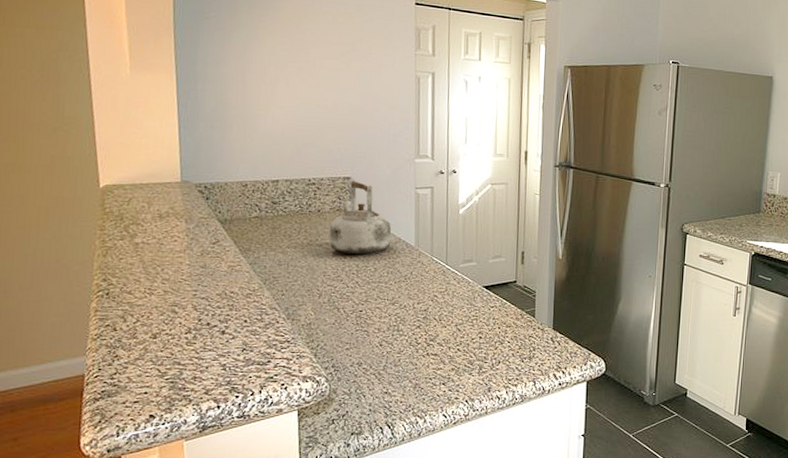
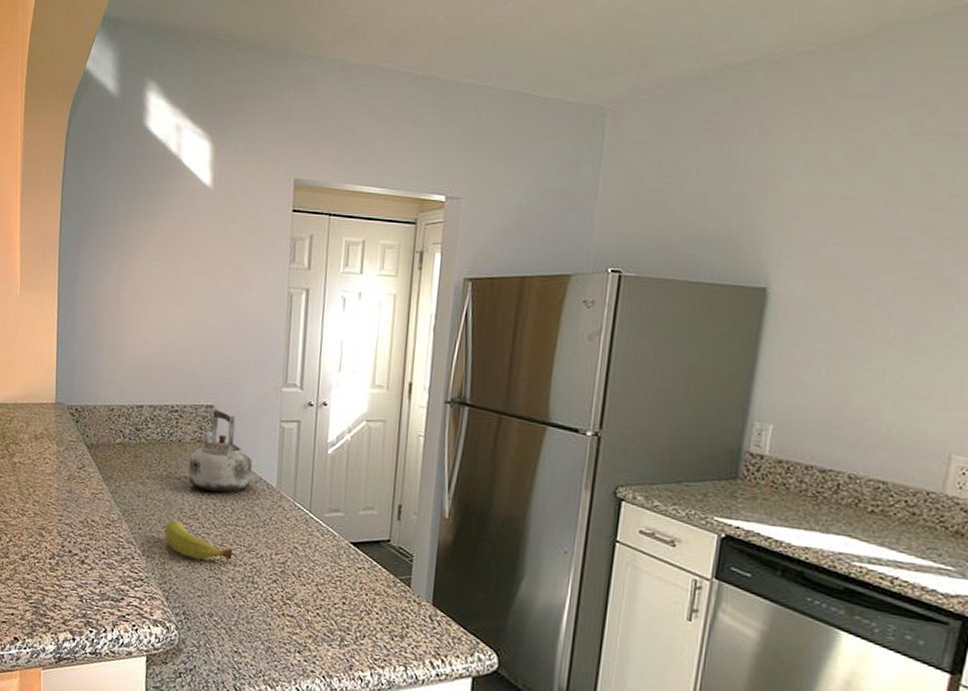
fruit: none [308,283,378,315] -> present [164,520,233,560]

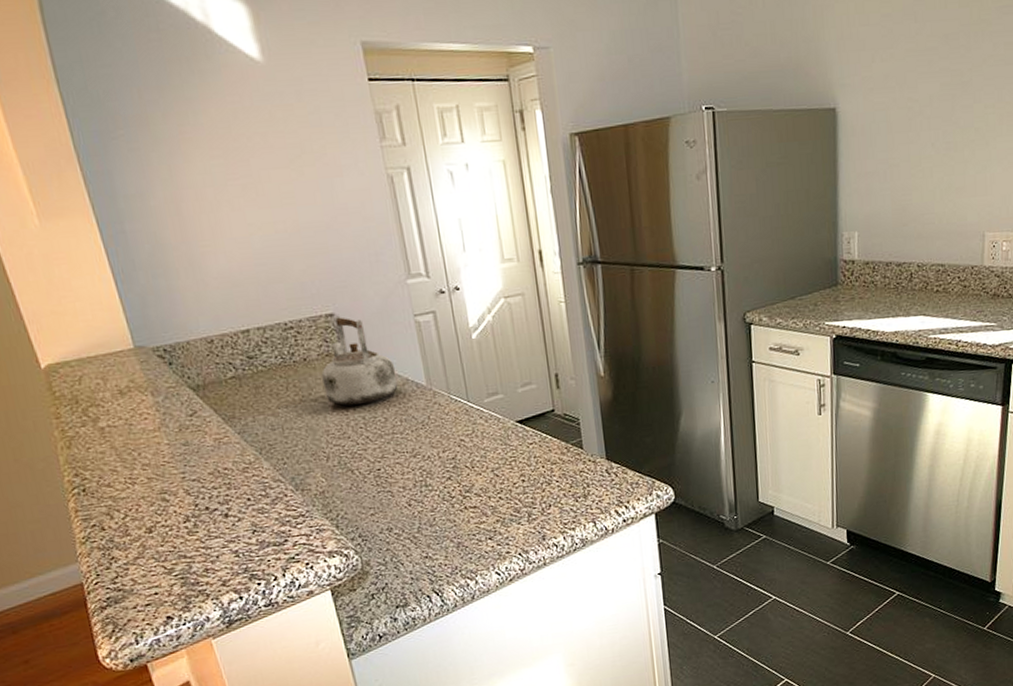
fruit: present [164,520,233,560] -> none [313,444,398,479]

